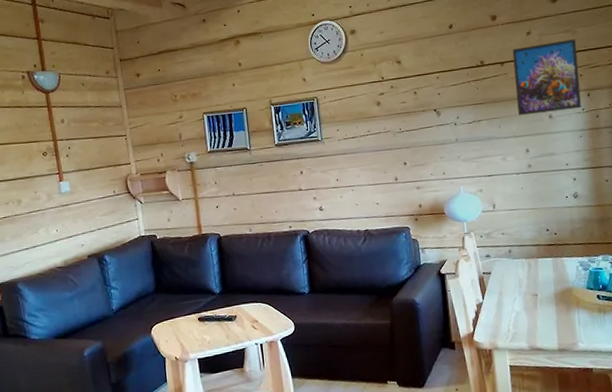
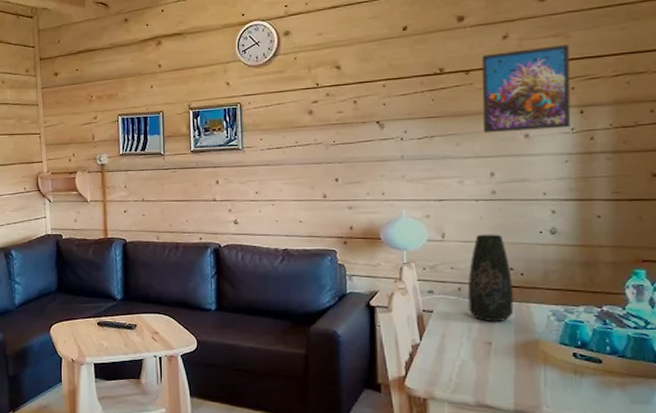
vase: none [516,201,552,277] -> present [467,234,514,321]

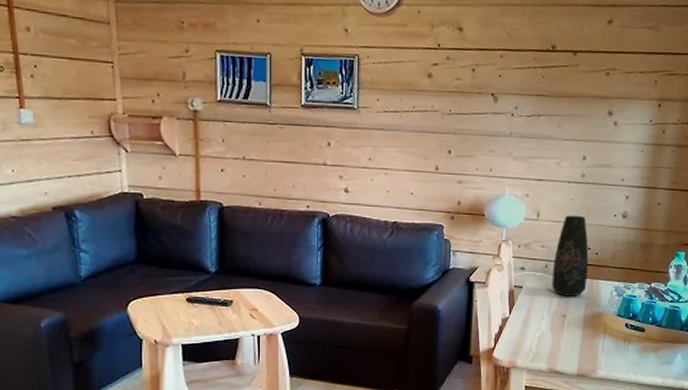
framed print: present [481,44,571,133] -> none [582,37,659,119]

